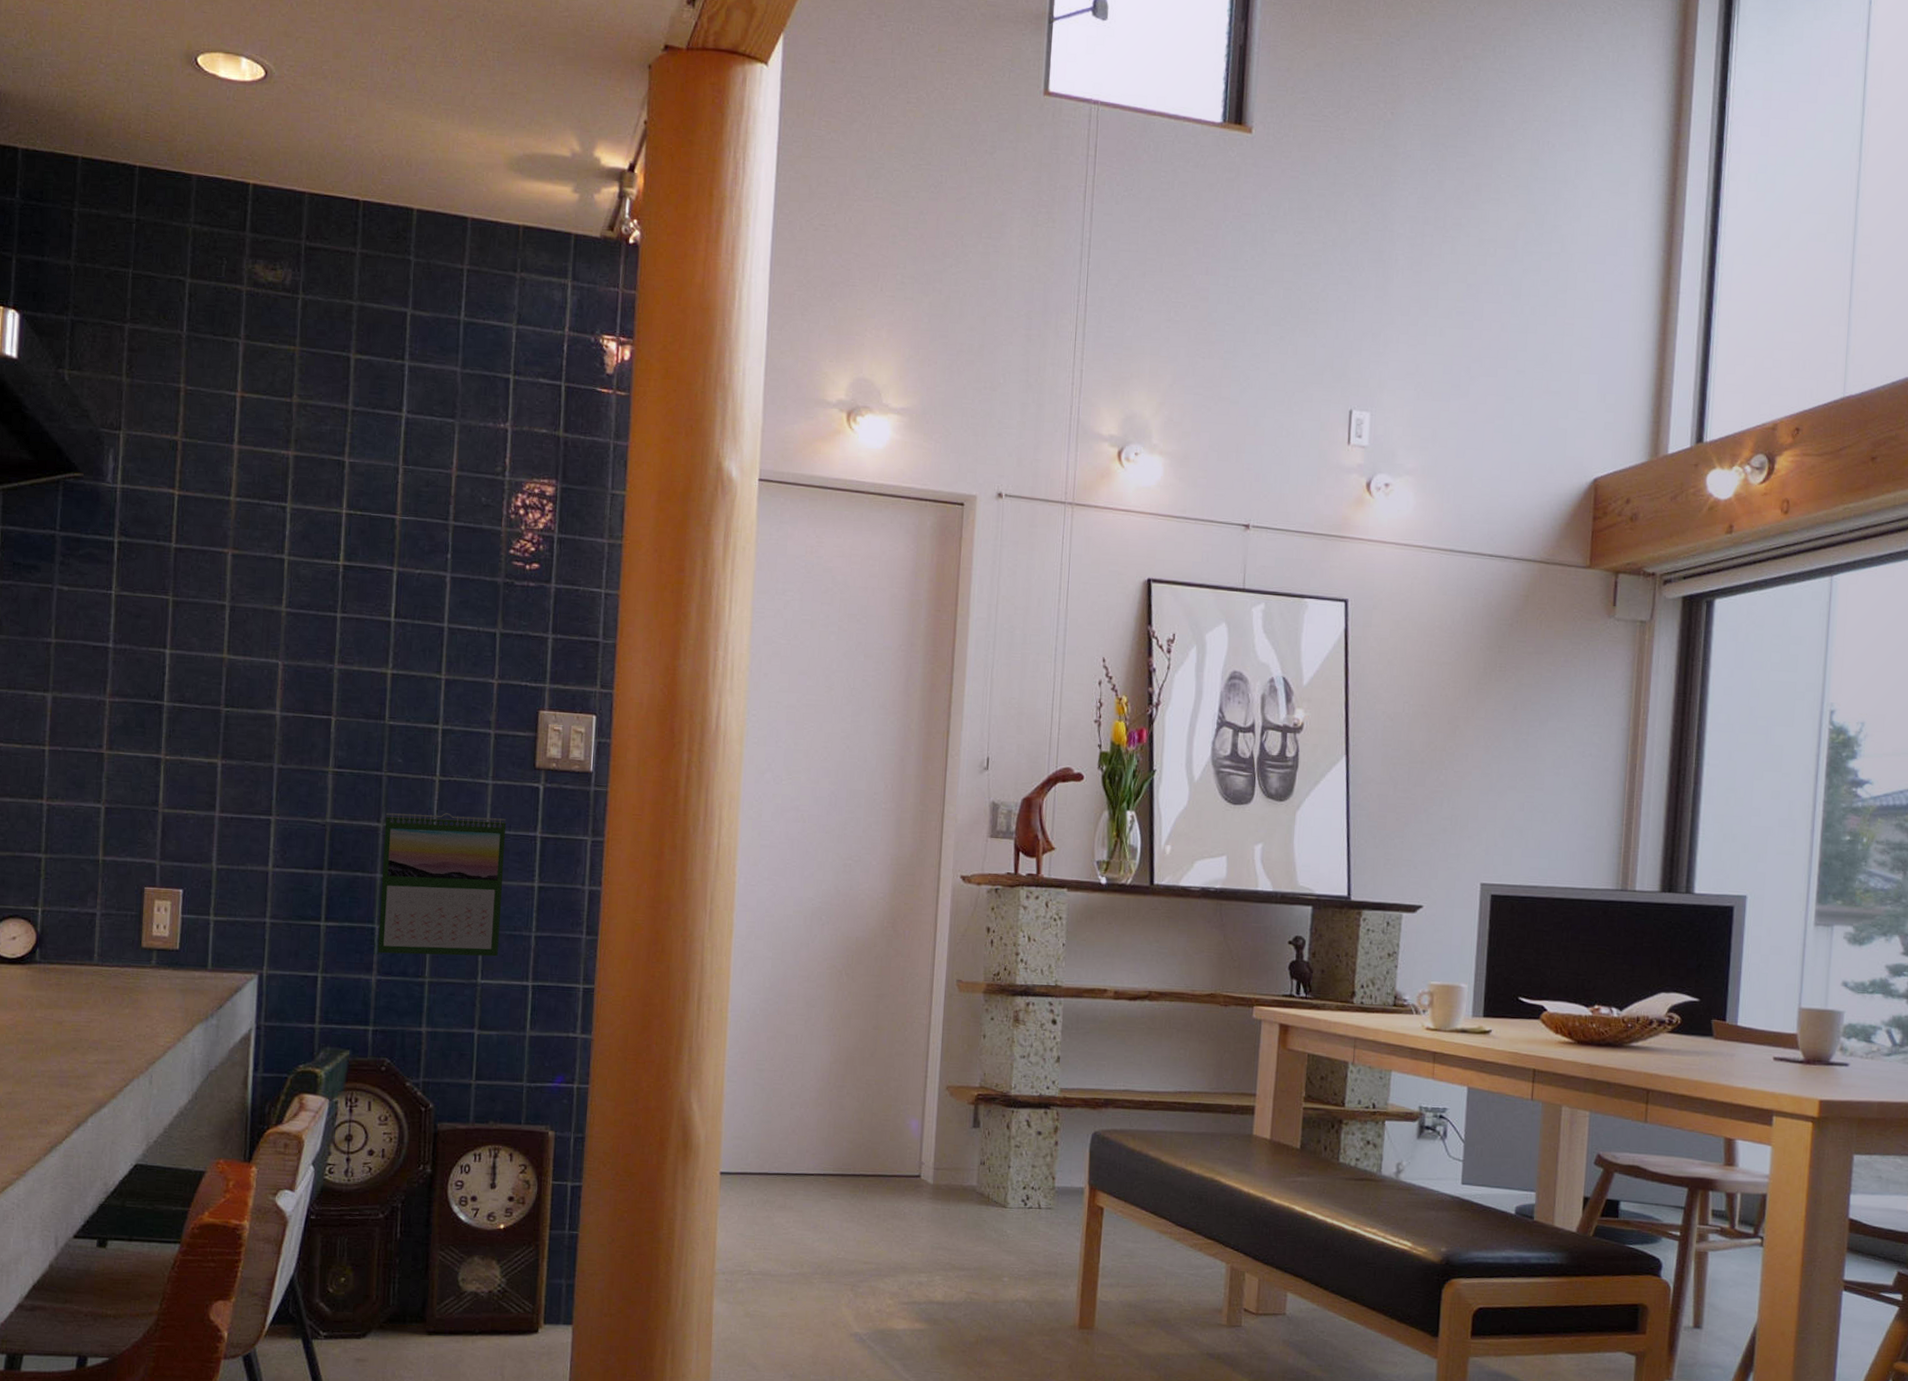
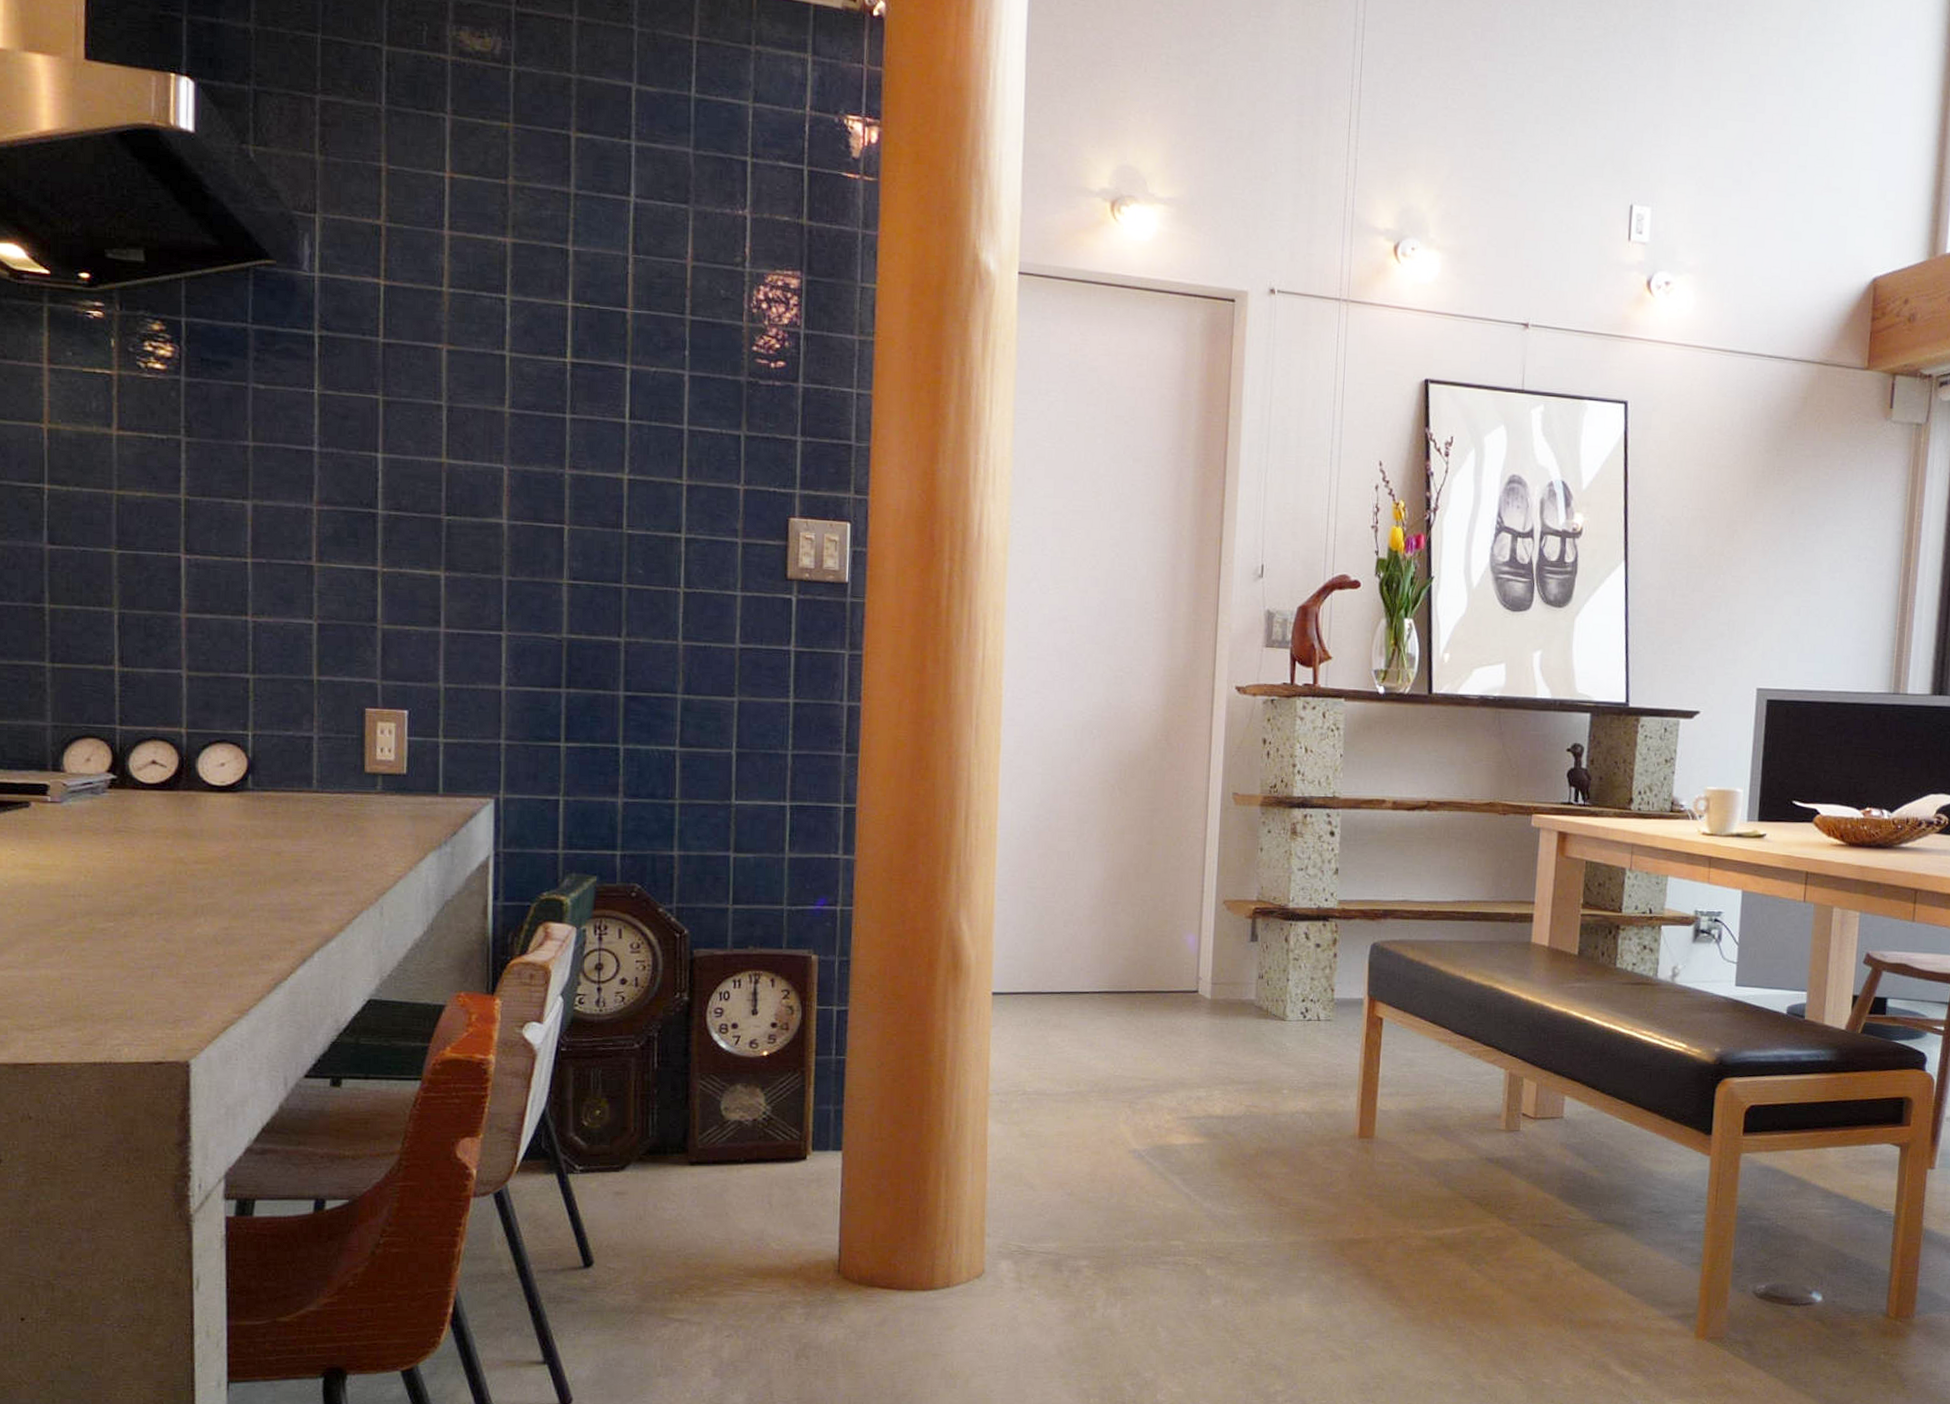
calendar: present [377,812,507,957] -> none [623,626,758,777]

